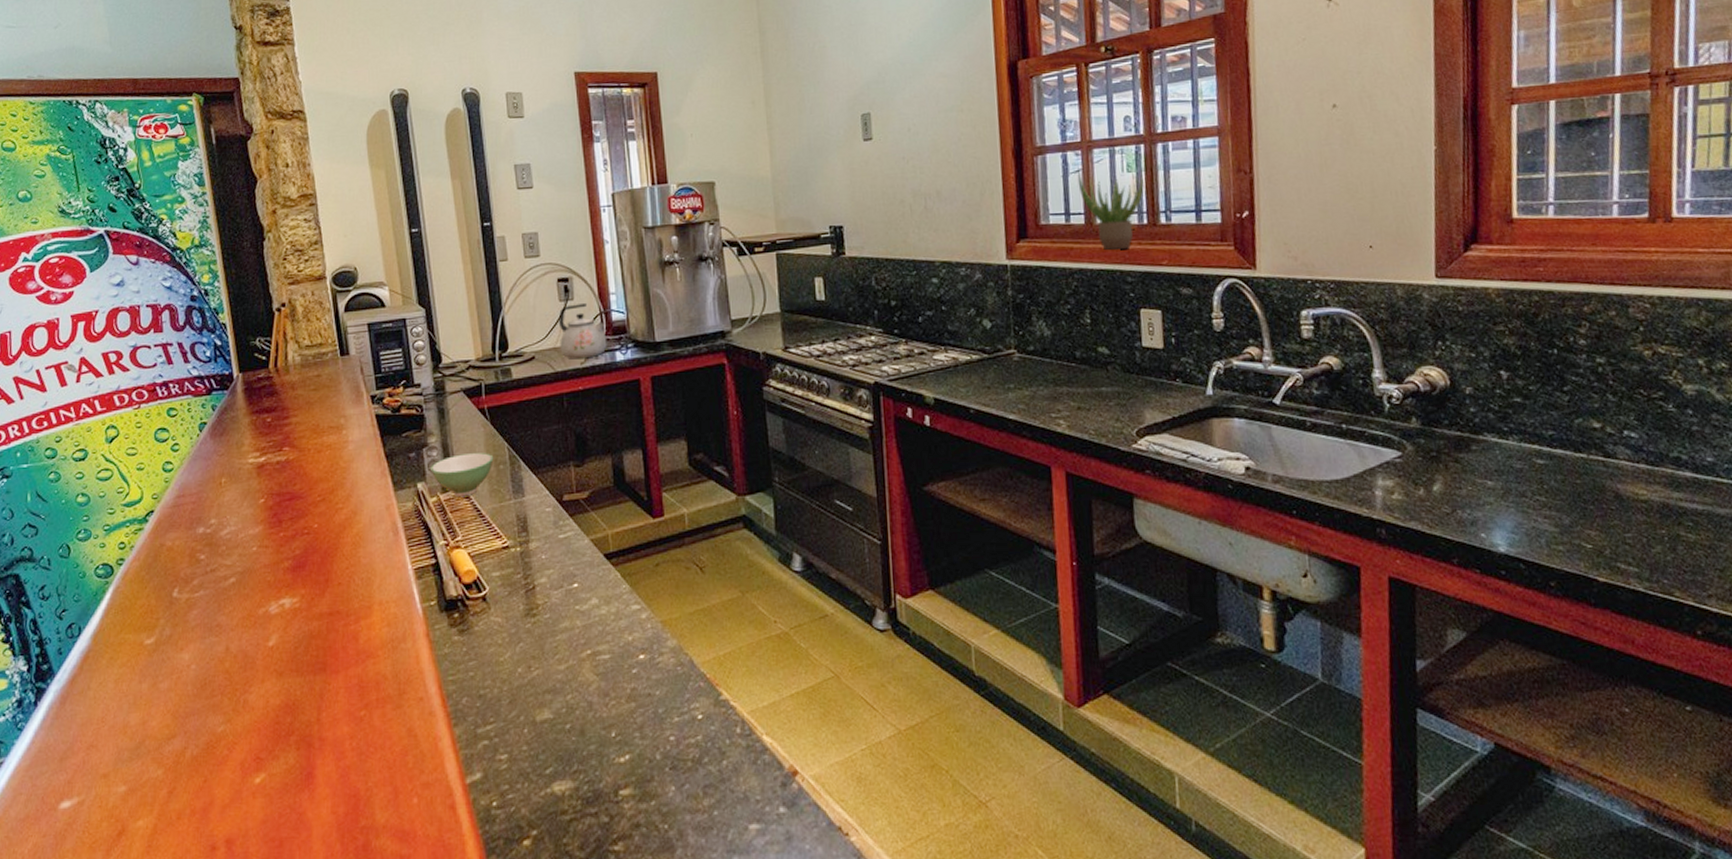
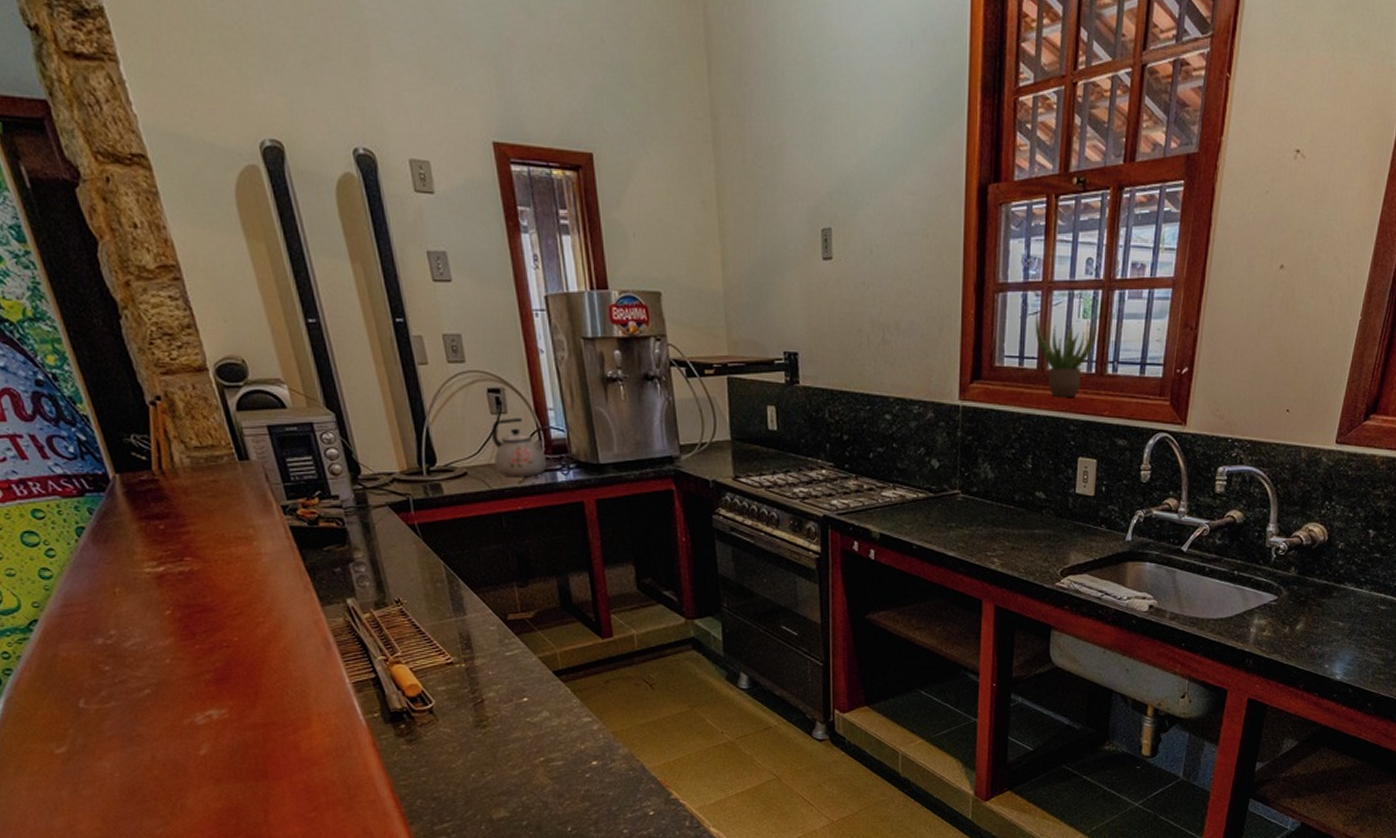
bowl: present [430,452,494,498] -> none [360,569,430,614]

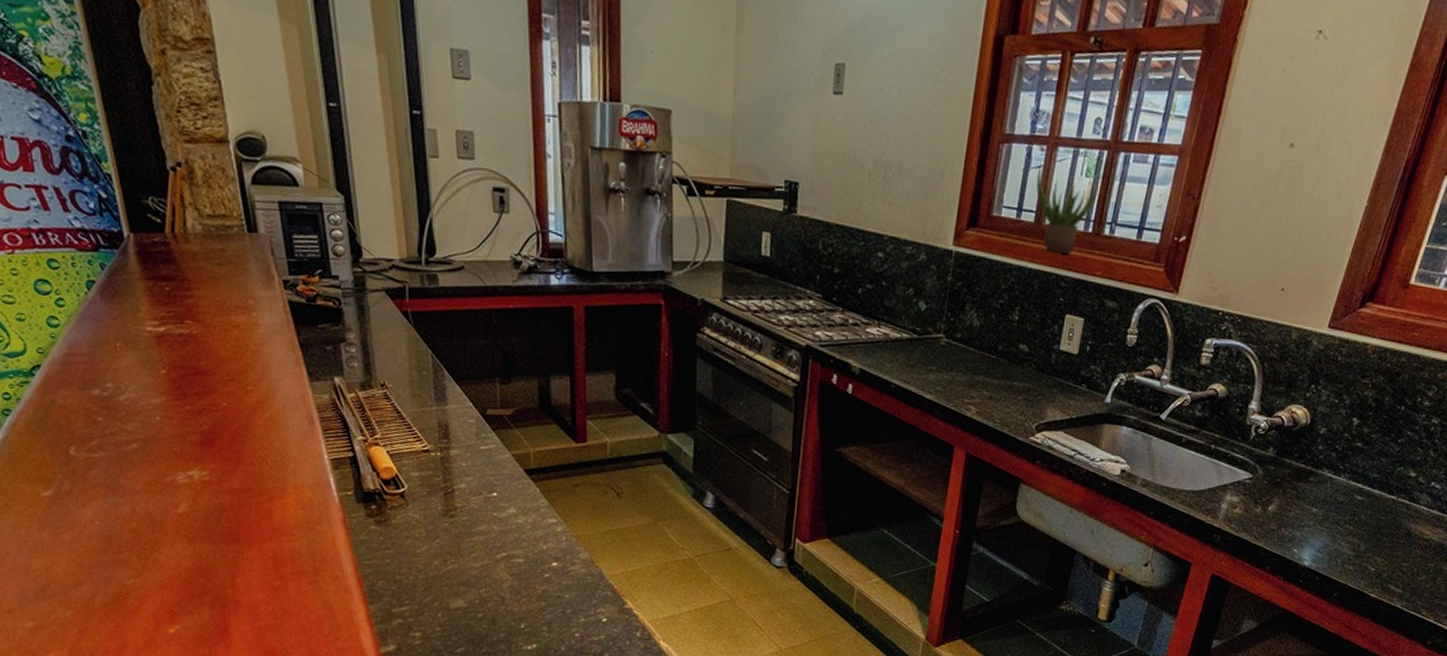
kettle: present [491,418,547,478] -> none [491,218,542,277]

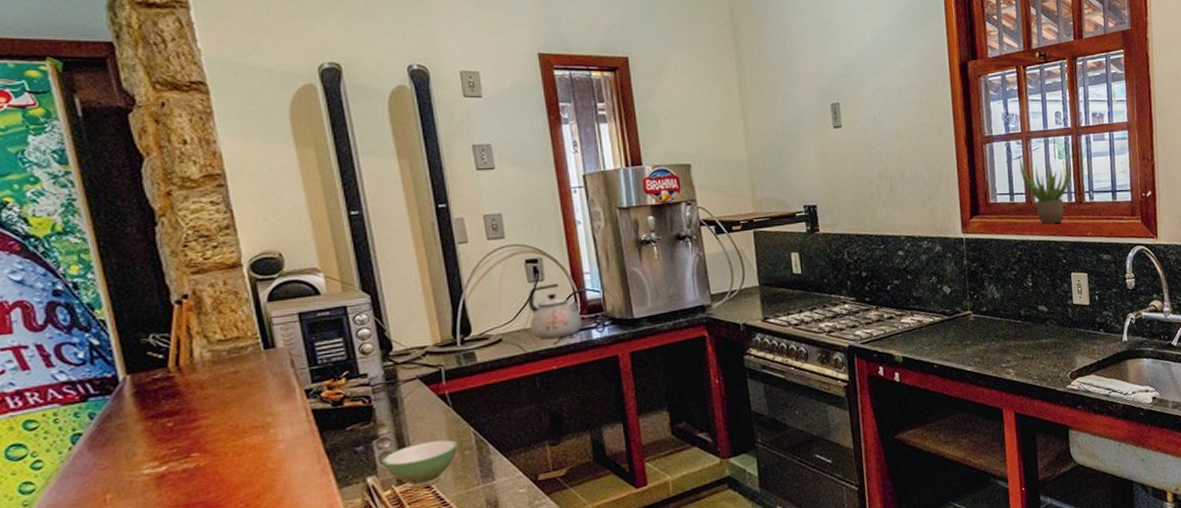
bowl: none [349,354,416,398] -> present [382,439,458,488]
kettle: none [491,218,542,277] -> present [527,284,583,340]

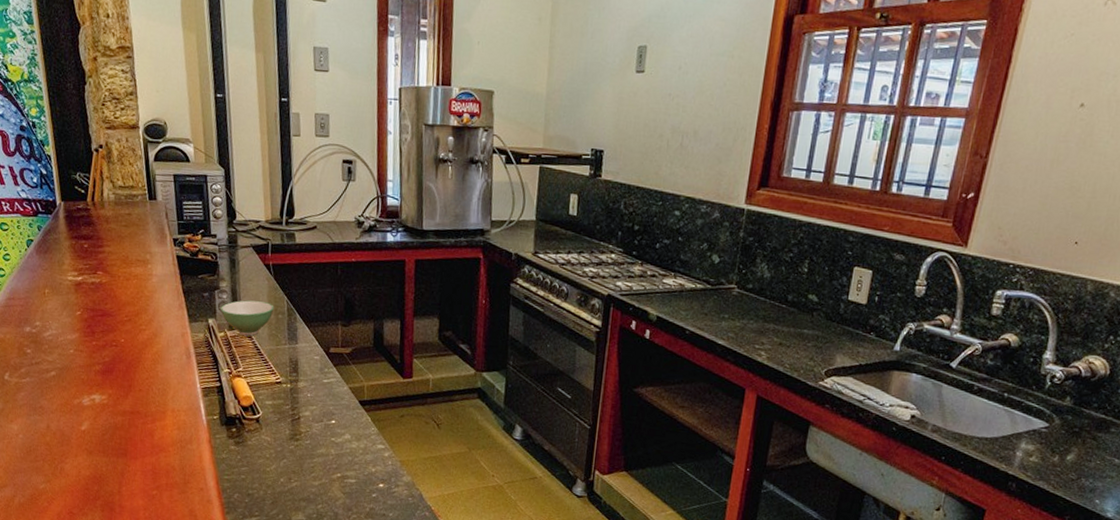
kettle: present [527,284,583,340] -> none [339,185,381,235]
potted plant: present [1019,154,1072,225] -> none [824,128,887,212]

